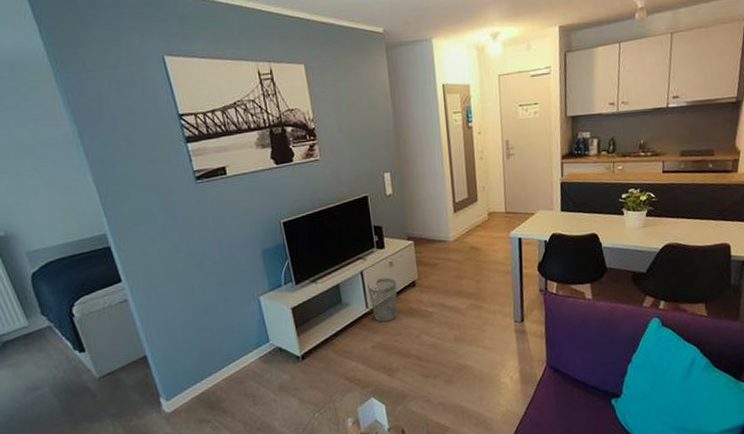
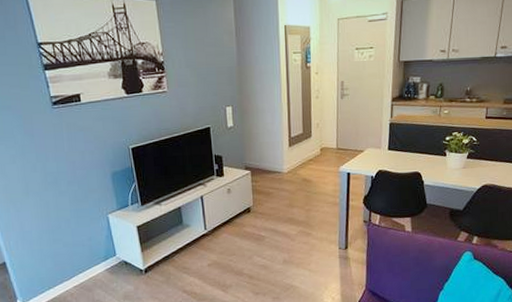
wastebasket: present [367,277,398,322] -> none [206,203,234,243]

